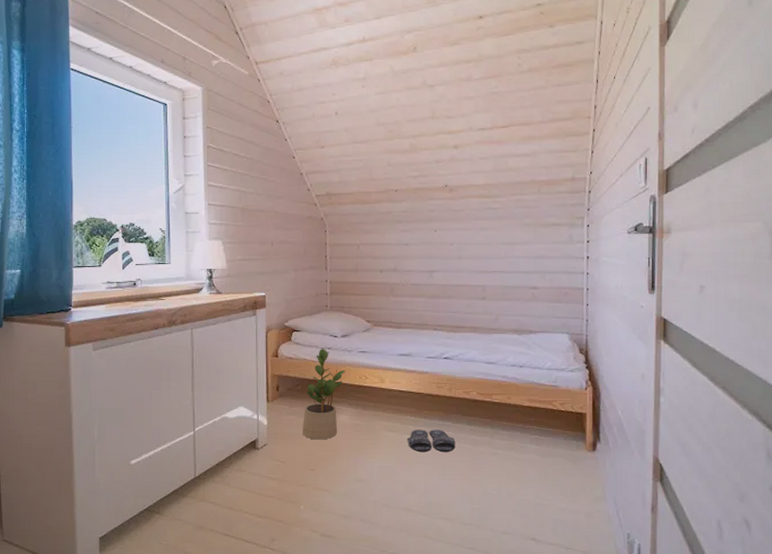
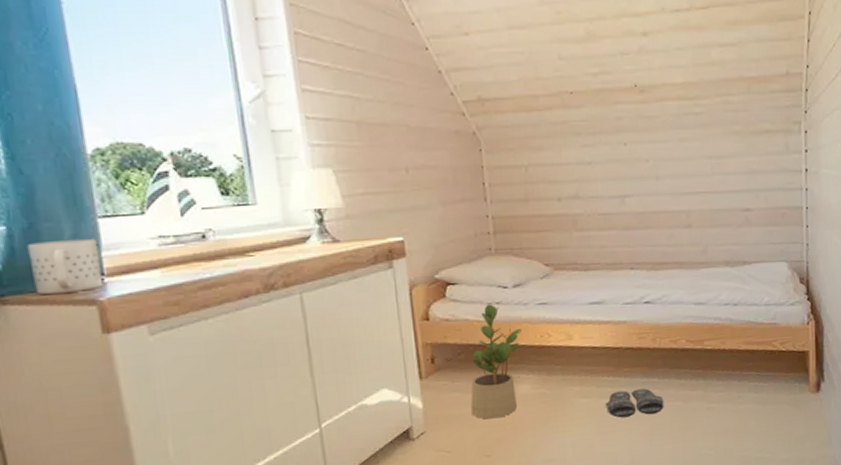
mug: none [30,281,71,317] -> present [27,239,104,295]

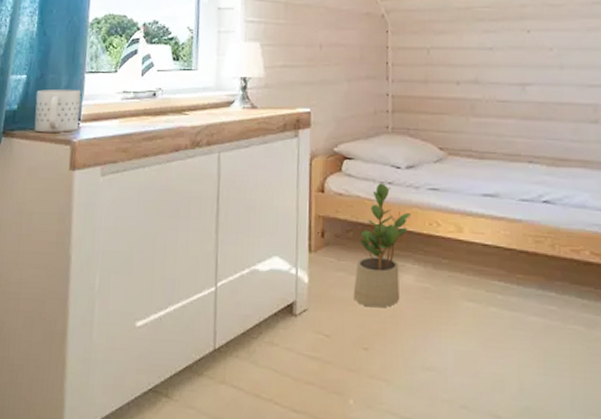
slippers: present [605,388,664,418] -> none [493,300,562,335]

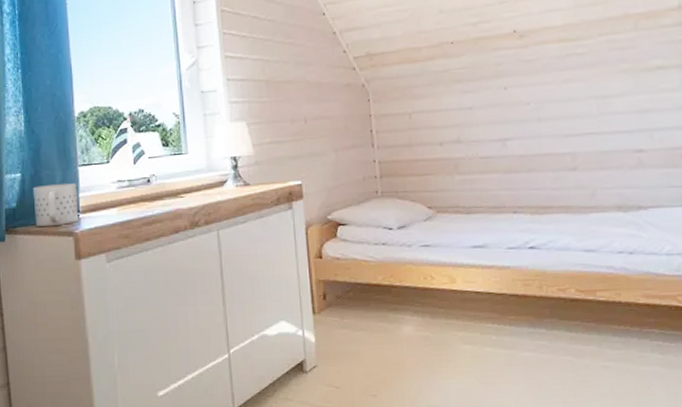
potted plant: present [354,183,411,308] -> none [358,245,406,358]

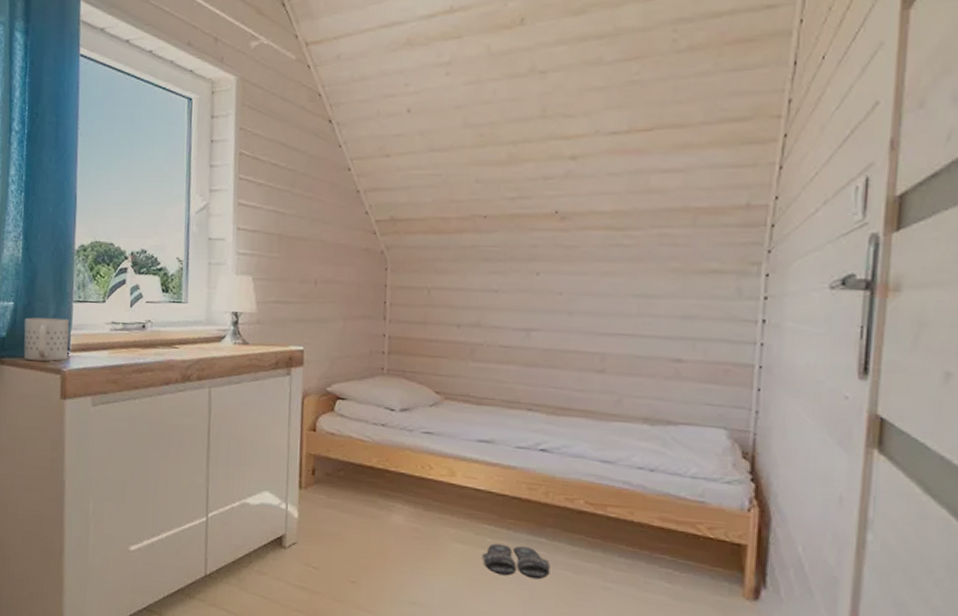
slippers: none [489,339,554,369] -> present [481,543,551,579]

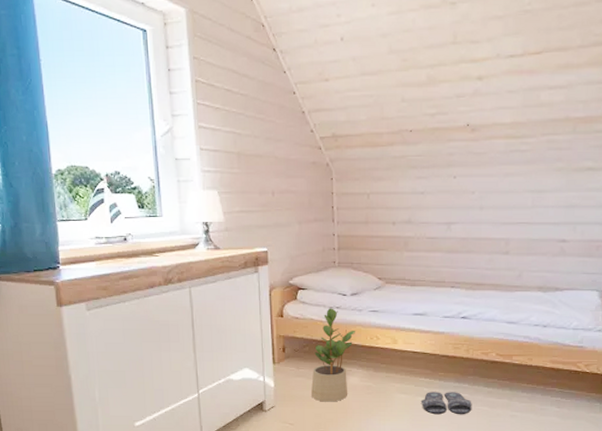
mug: present [23,317,69,362] -> none [13,237,59,276]
potted plant: none [343,424,403,545] -> present [311,308,355,402]

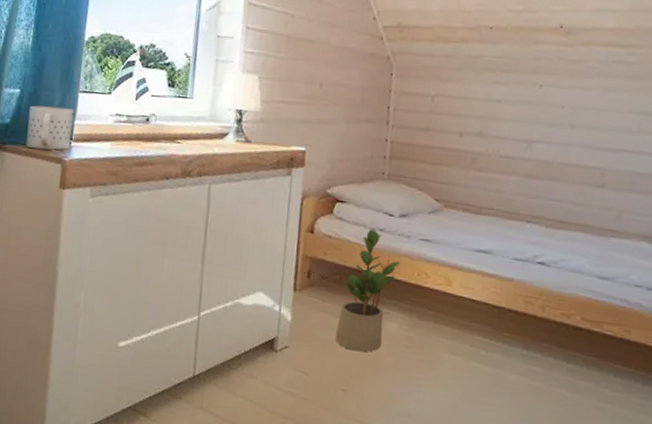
mug: none [13,237,59,276] -> present [25,105,74,151]
slippers: present [420,392,472,415] -> none [475,356,545,395]

